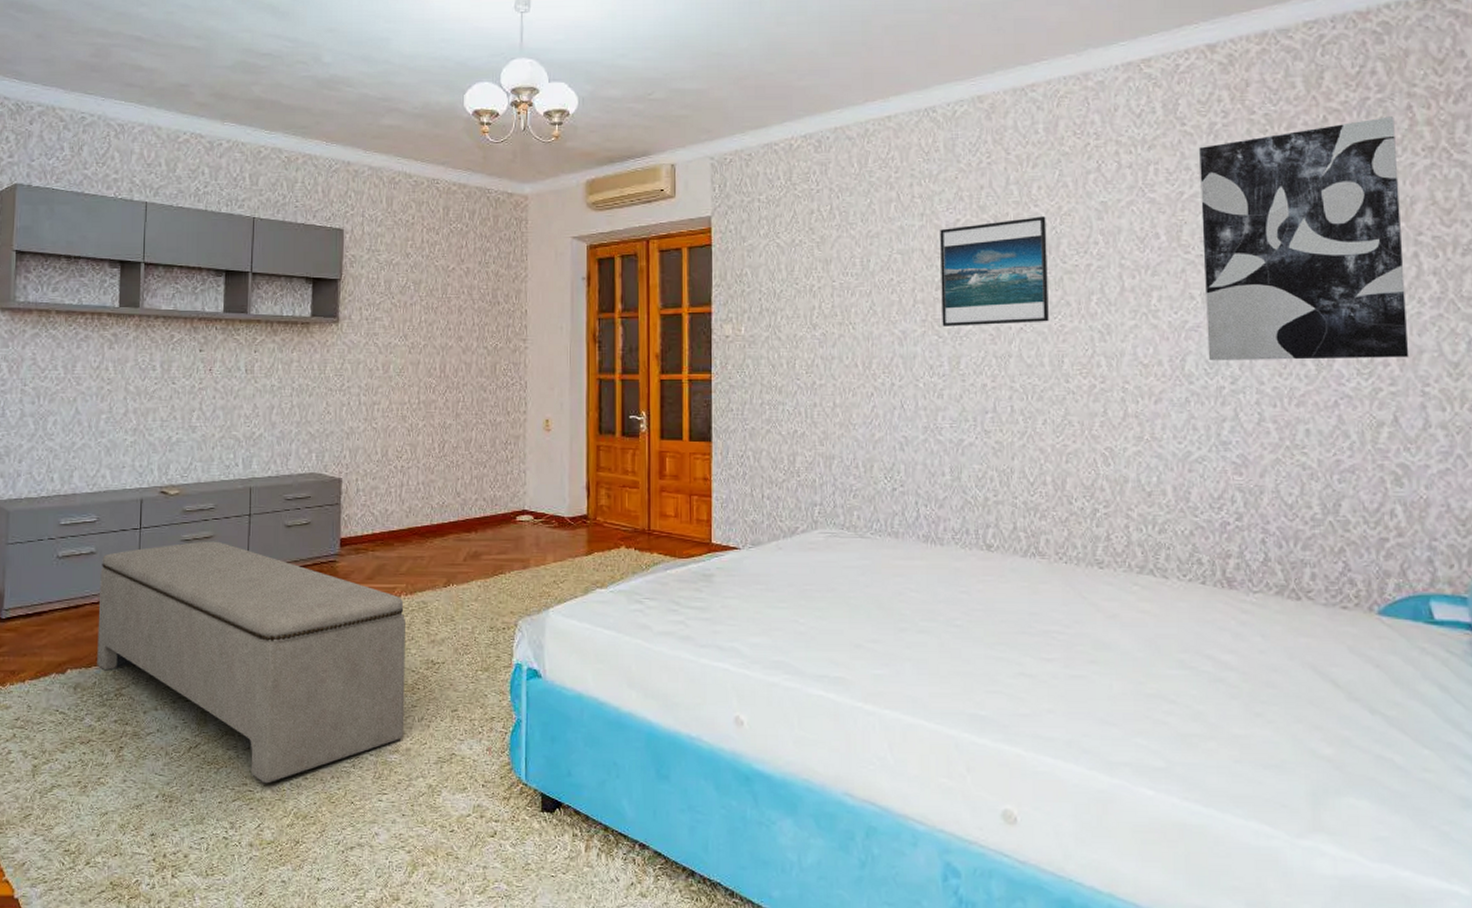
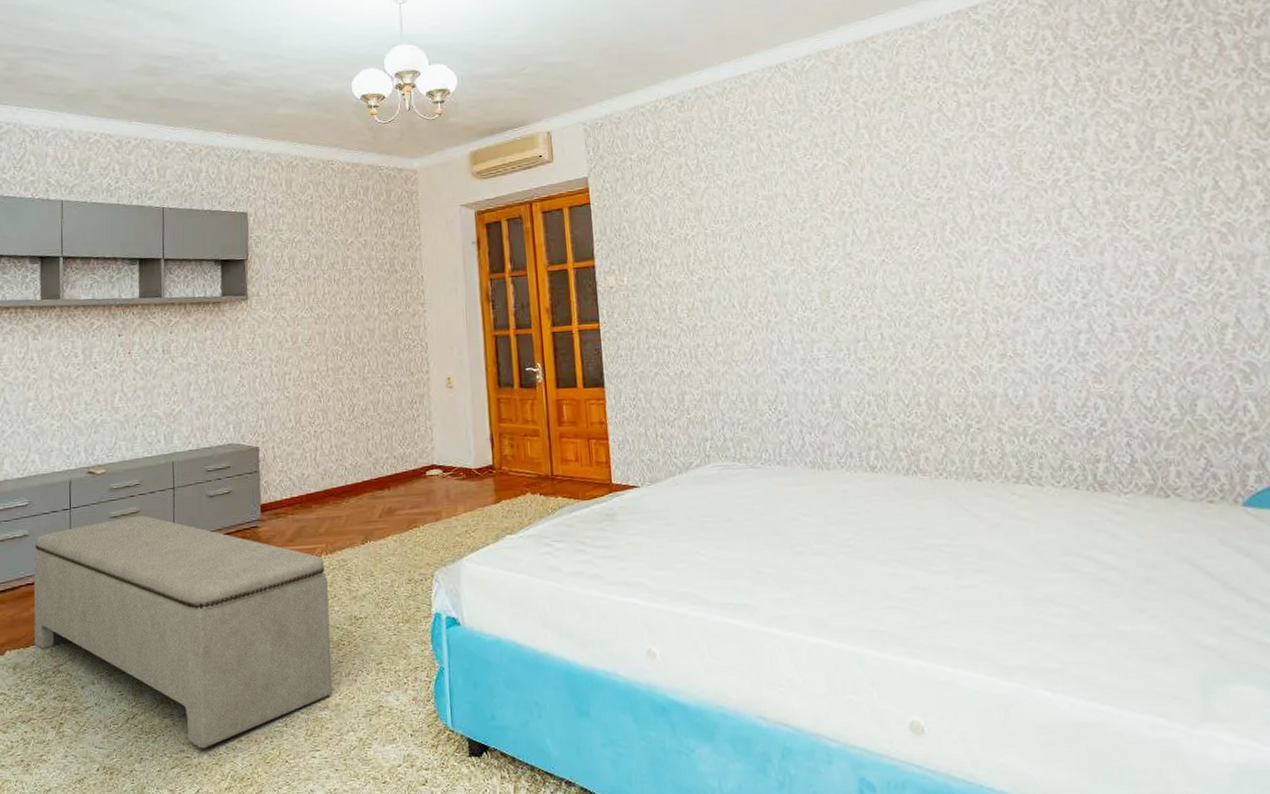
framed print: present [940,216,1049,326] -> none [800,156,908,264]
wall art: present [1199,116,1409,361] -> none [1030,43,1244,279]

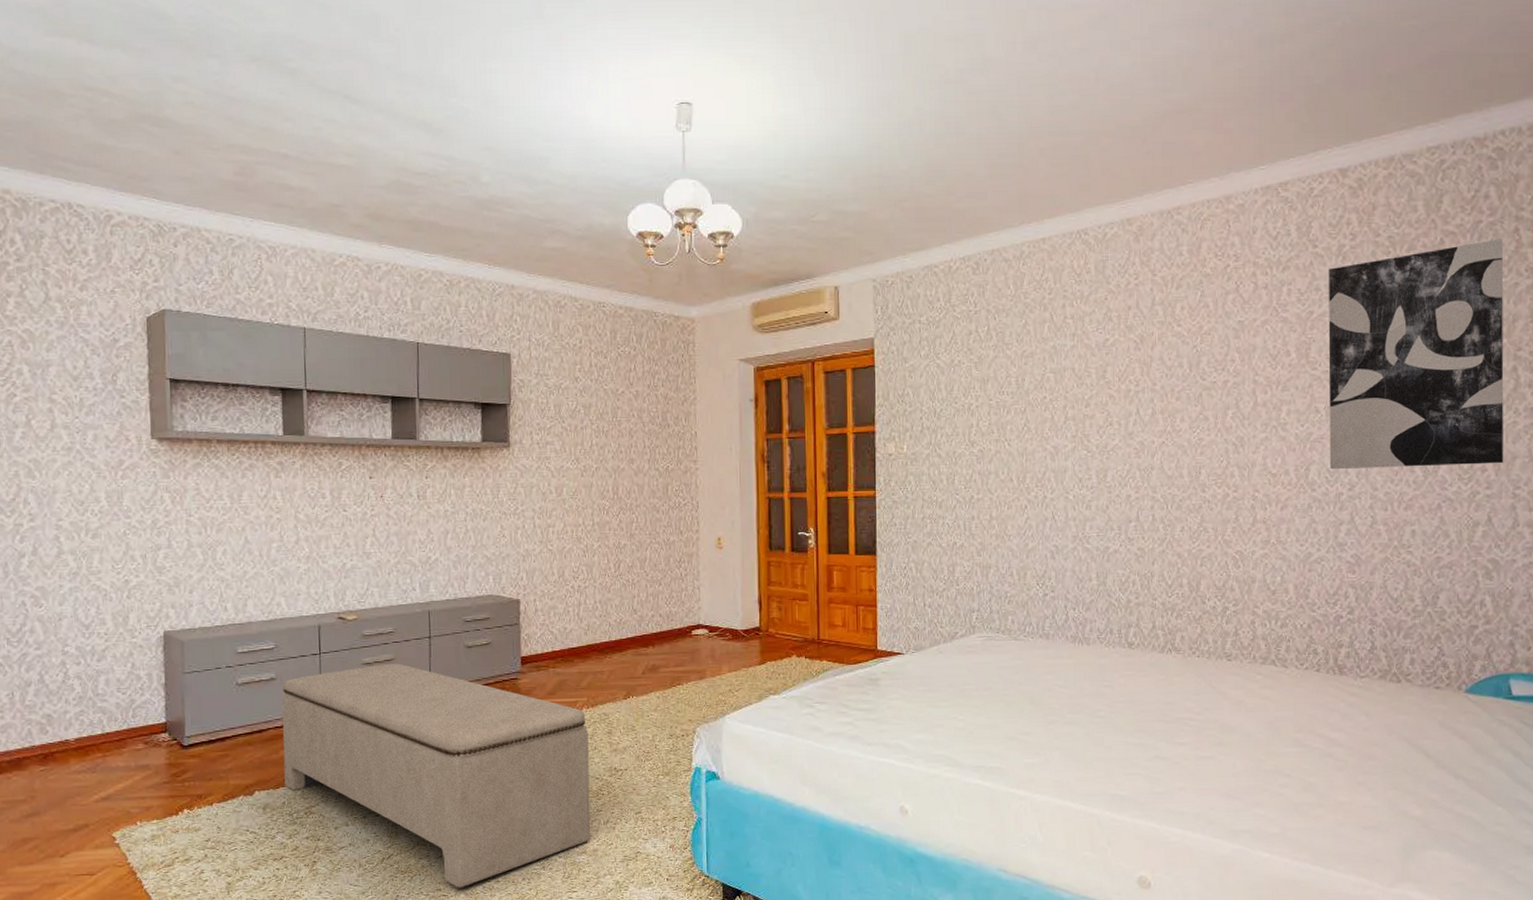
wall art: none [1030,43,1244,279] -> present [1328,239,1504,470]

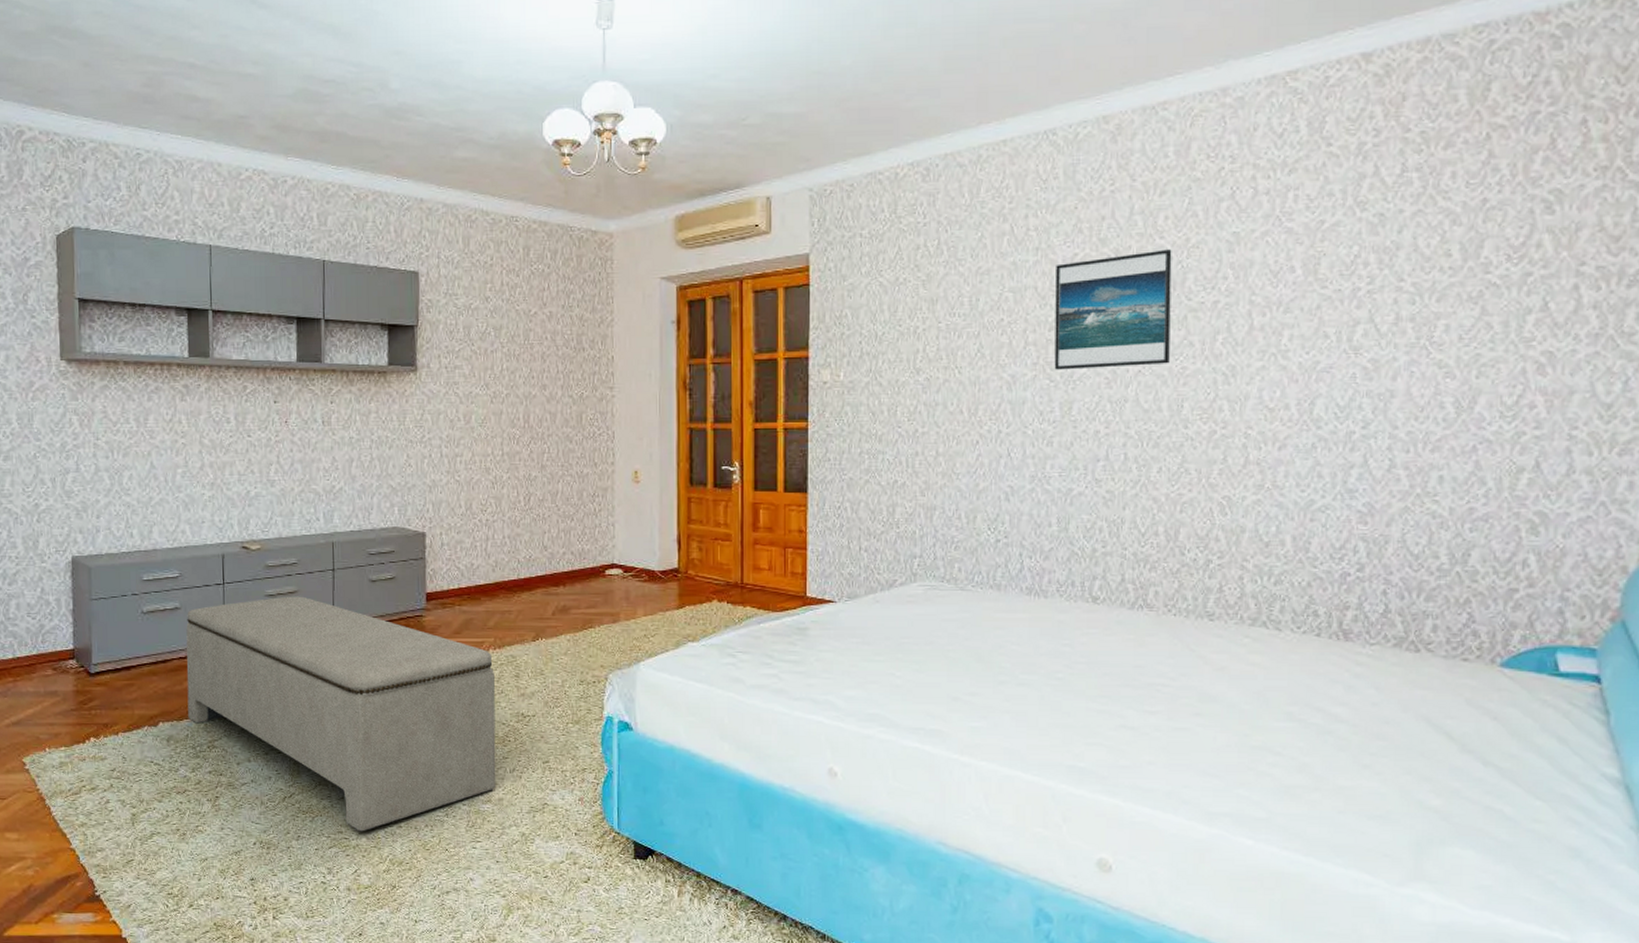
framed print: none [1090,336,1188,442] -> present [1054,249,1172,370]
wall art: present [1328,239,1504,470] -> none [1339,132,1566,405]

